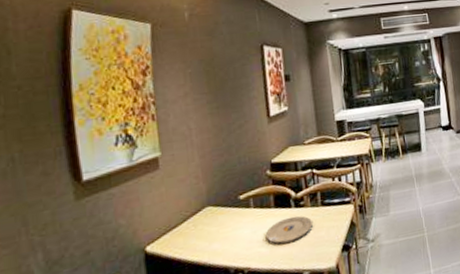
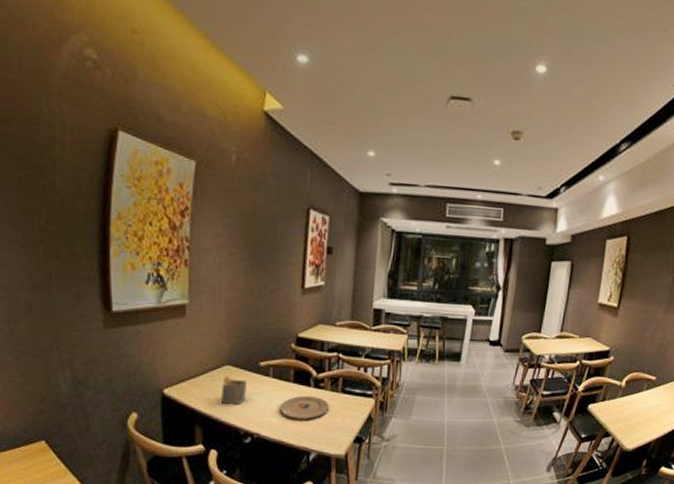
napkin holder: none [205,216,231,247] -> present [220,374,247,404]

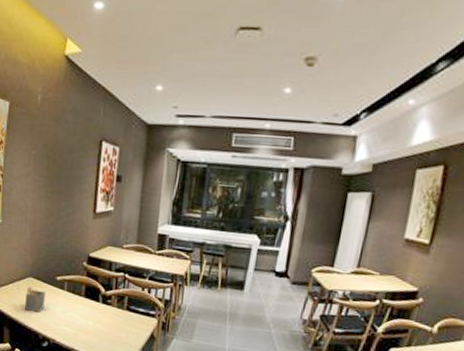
plate: present [279,395,329,420] -> none [72,309,115,332]

